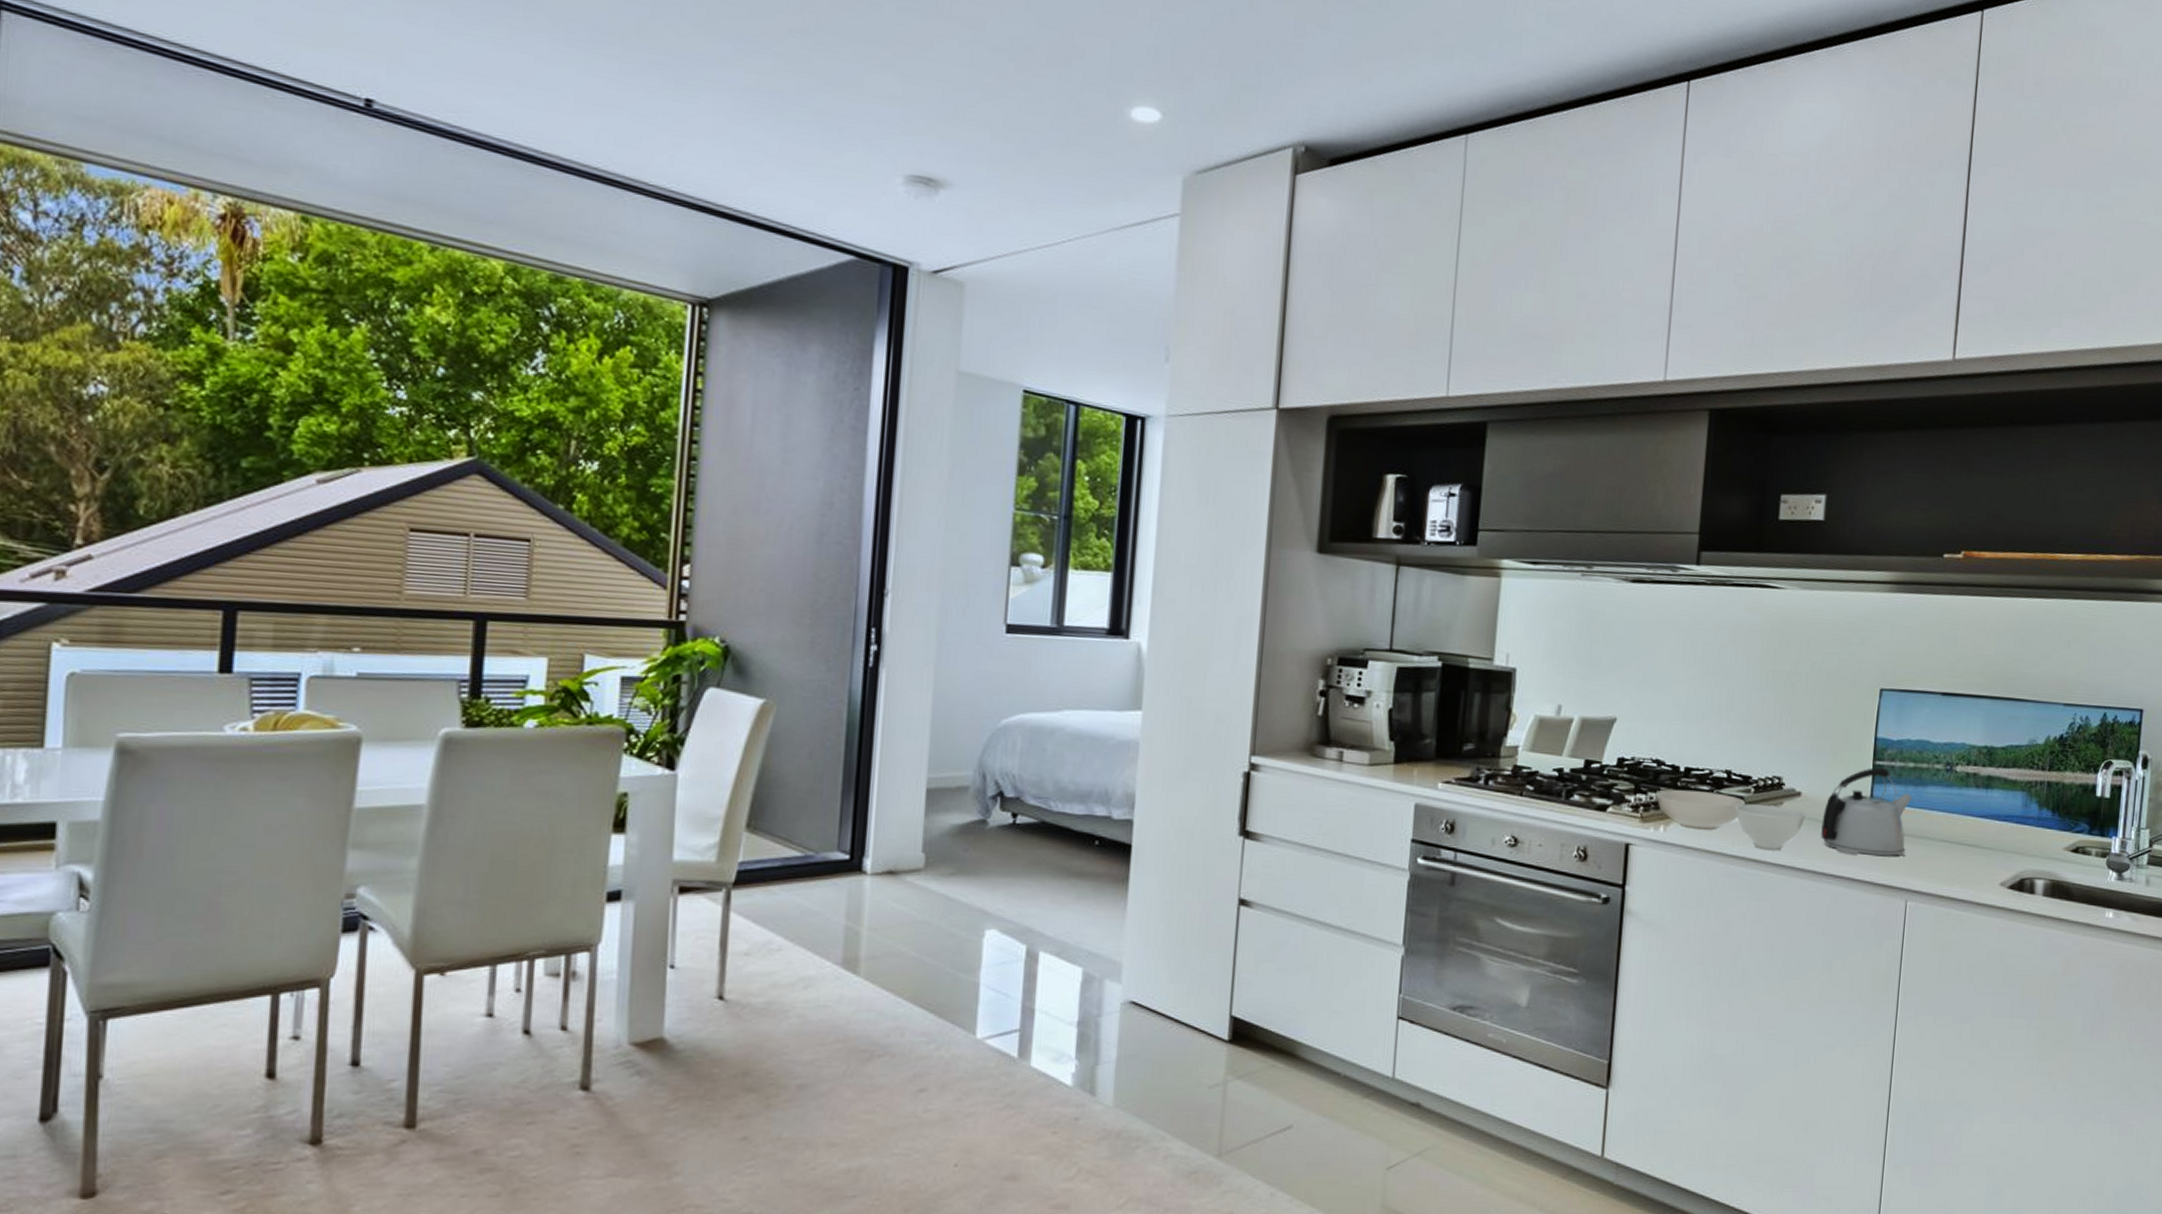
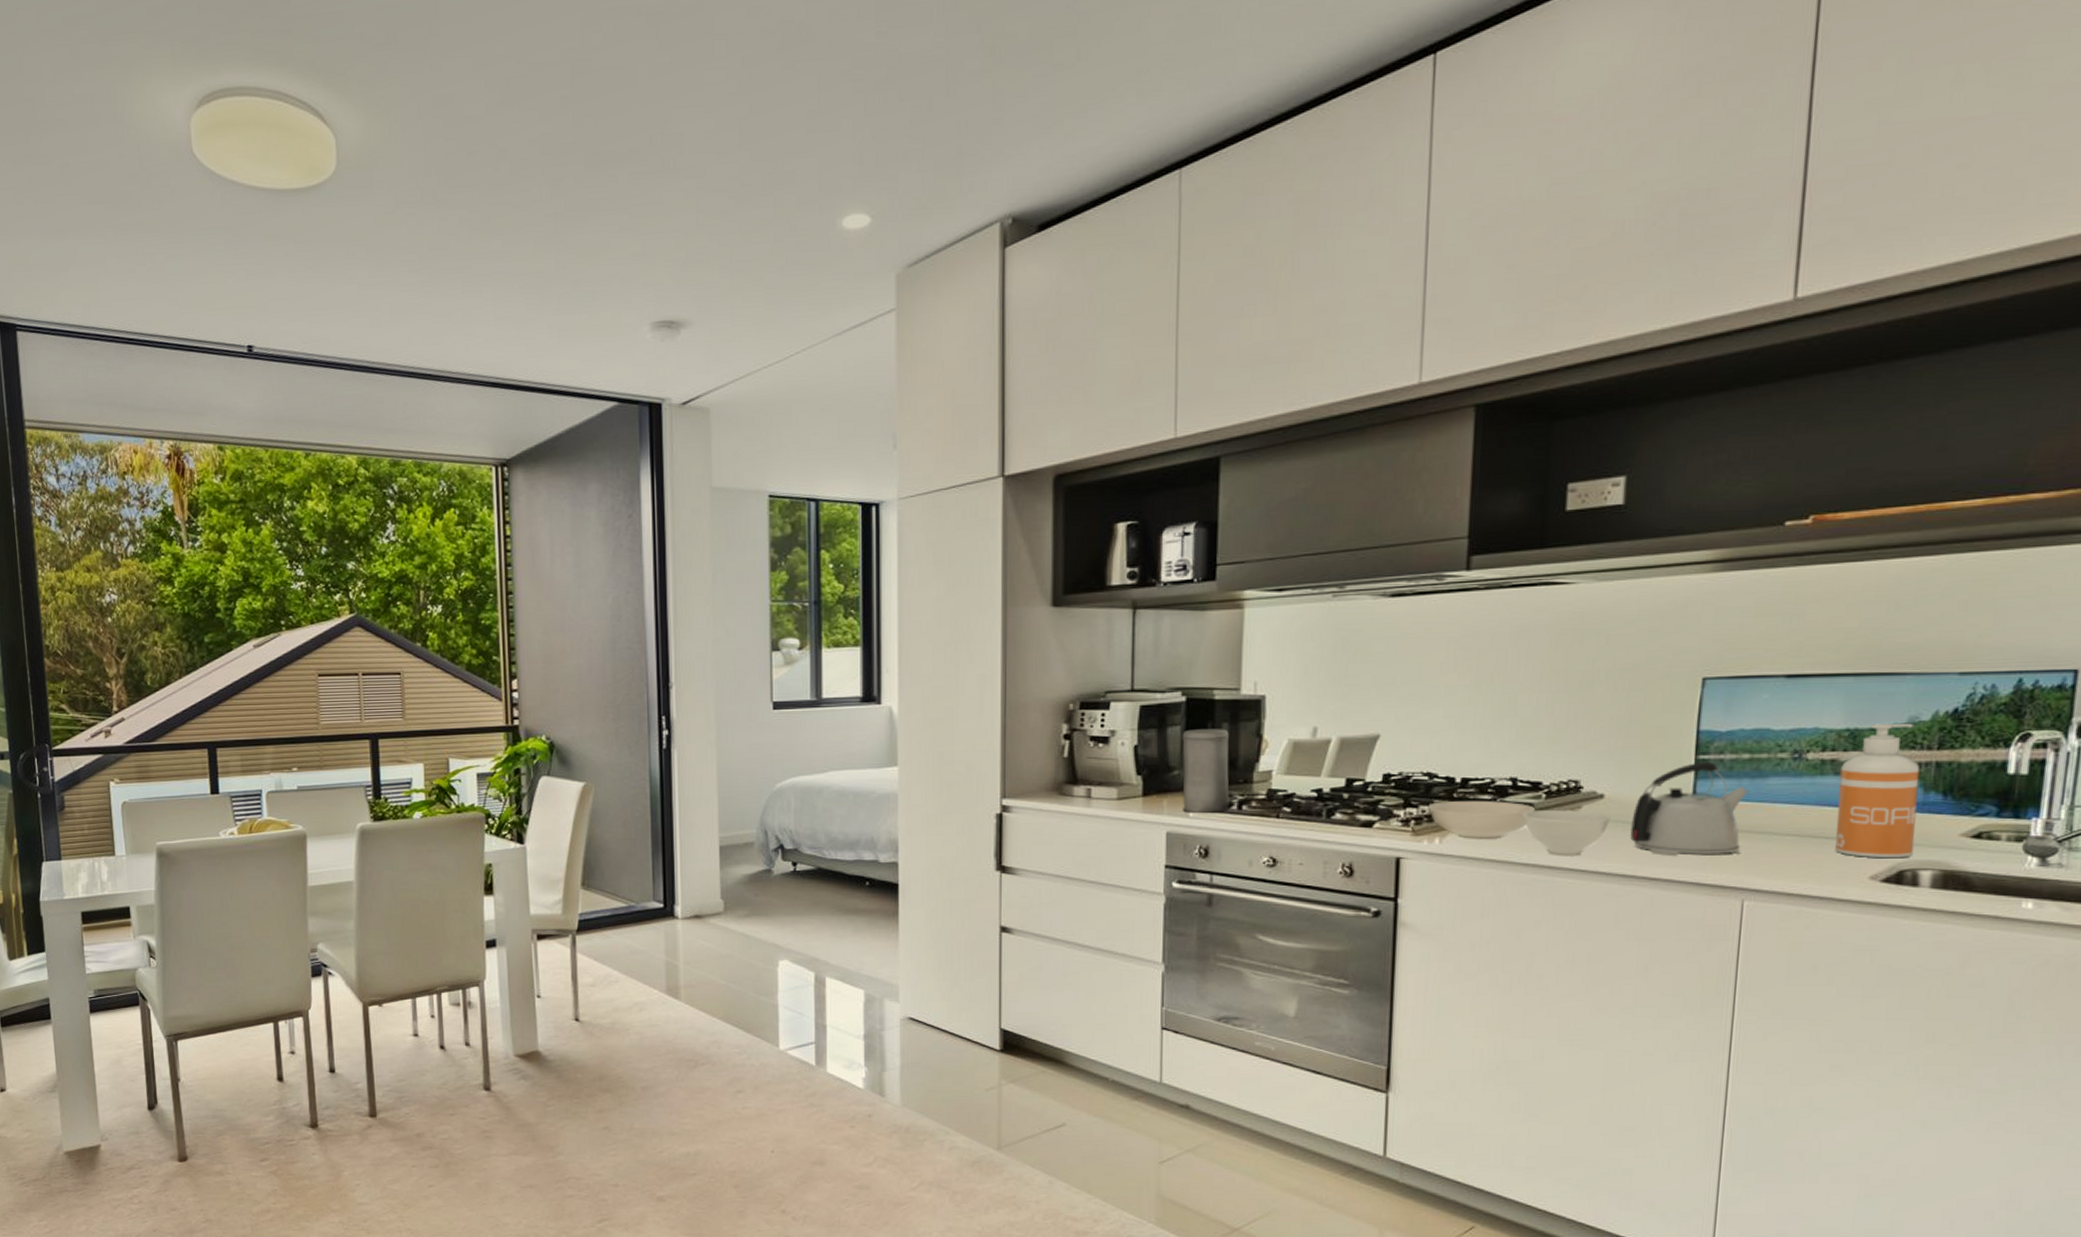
canister: none [1432,696,1480,788] -> present [1182,729,1229,814]
soap dispenser: none [1975,743,2037,868] -> present [1835,723,1921,859]

